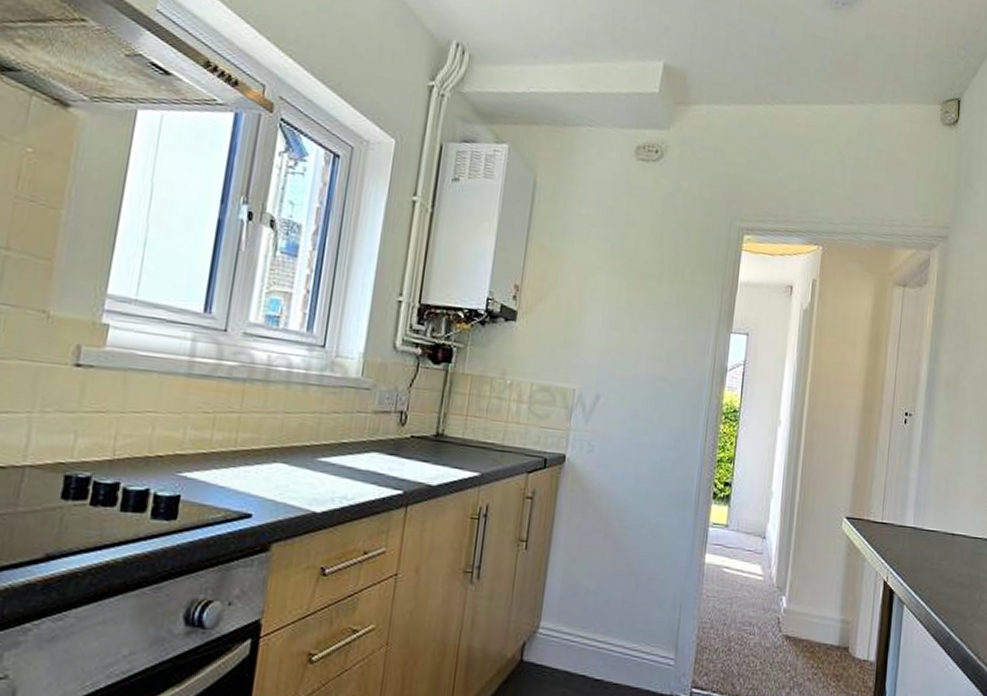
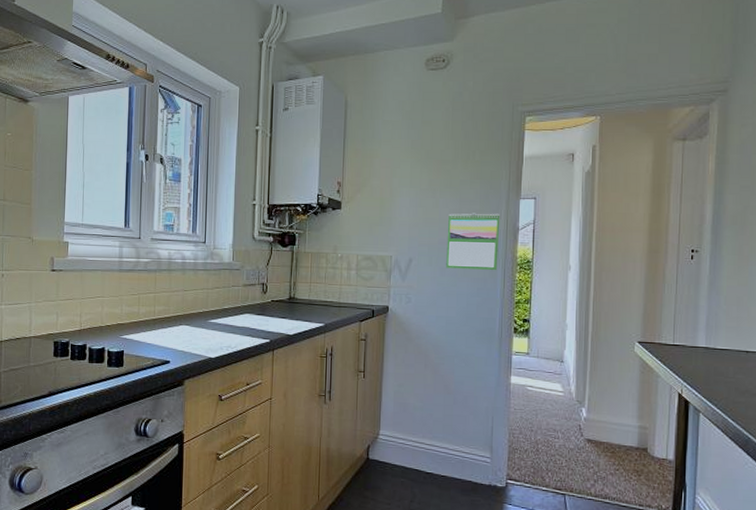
calendar: none [640,342,708,420] -> present [446,213,500,271]

